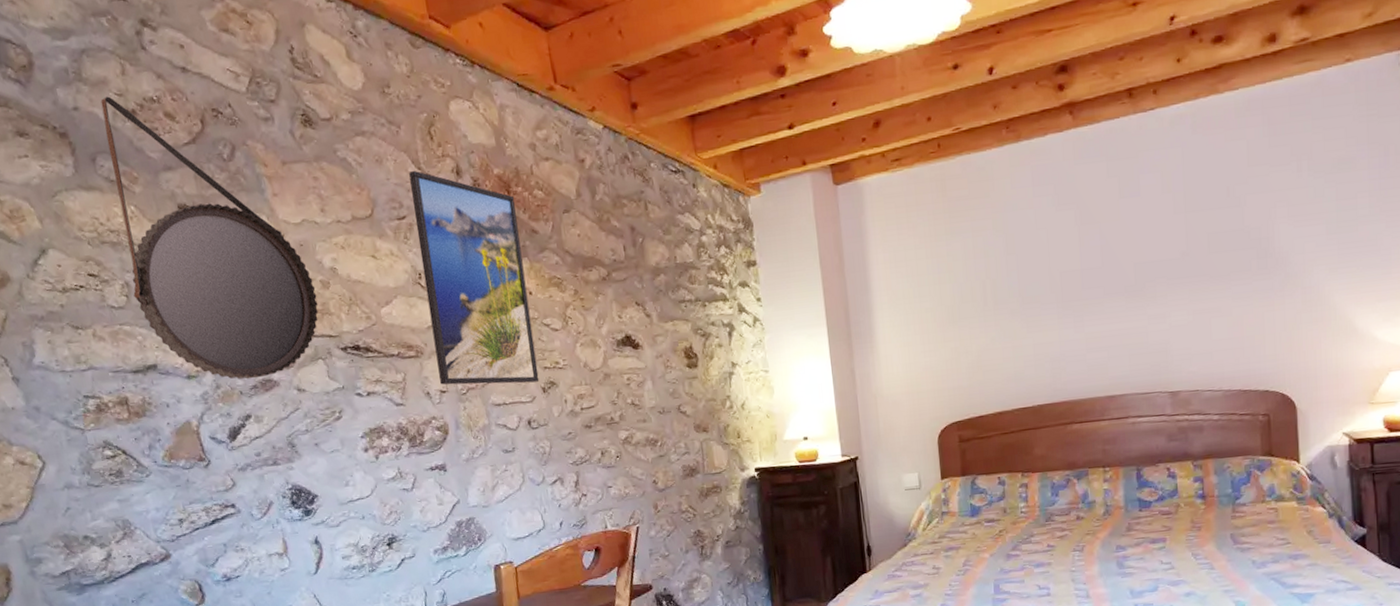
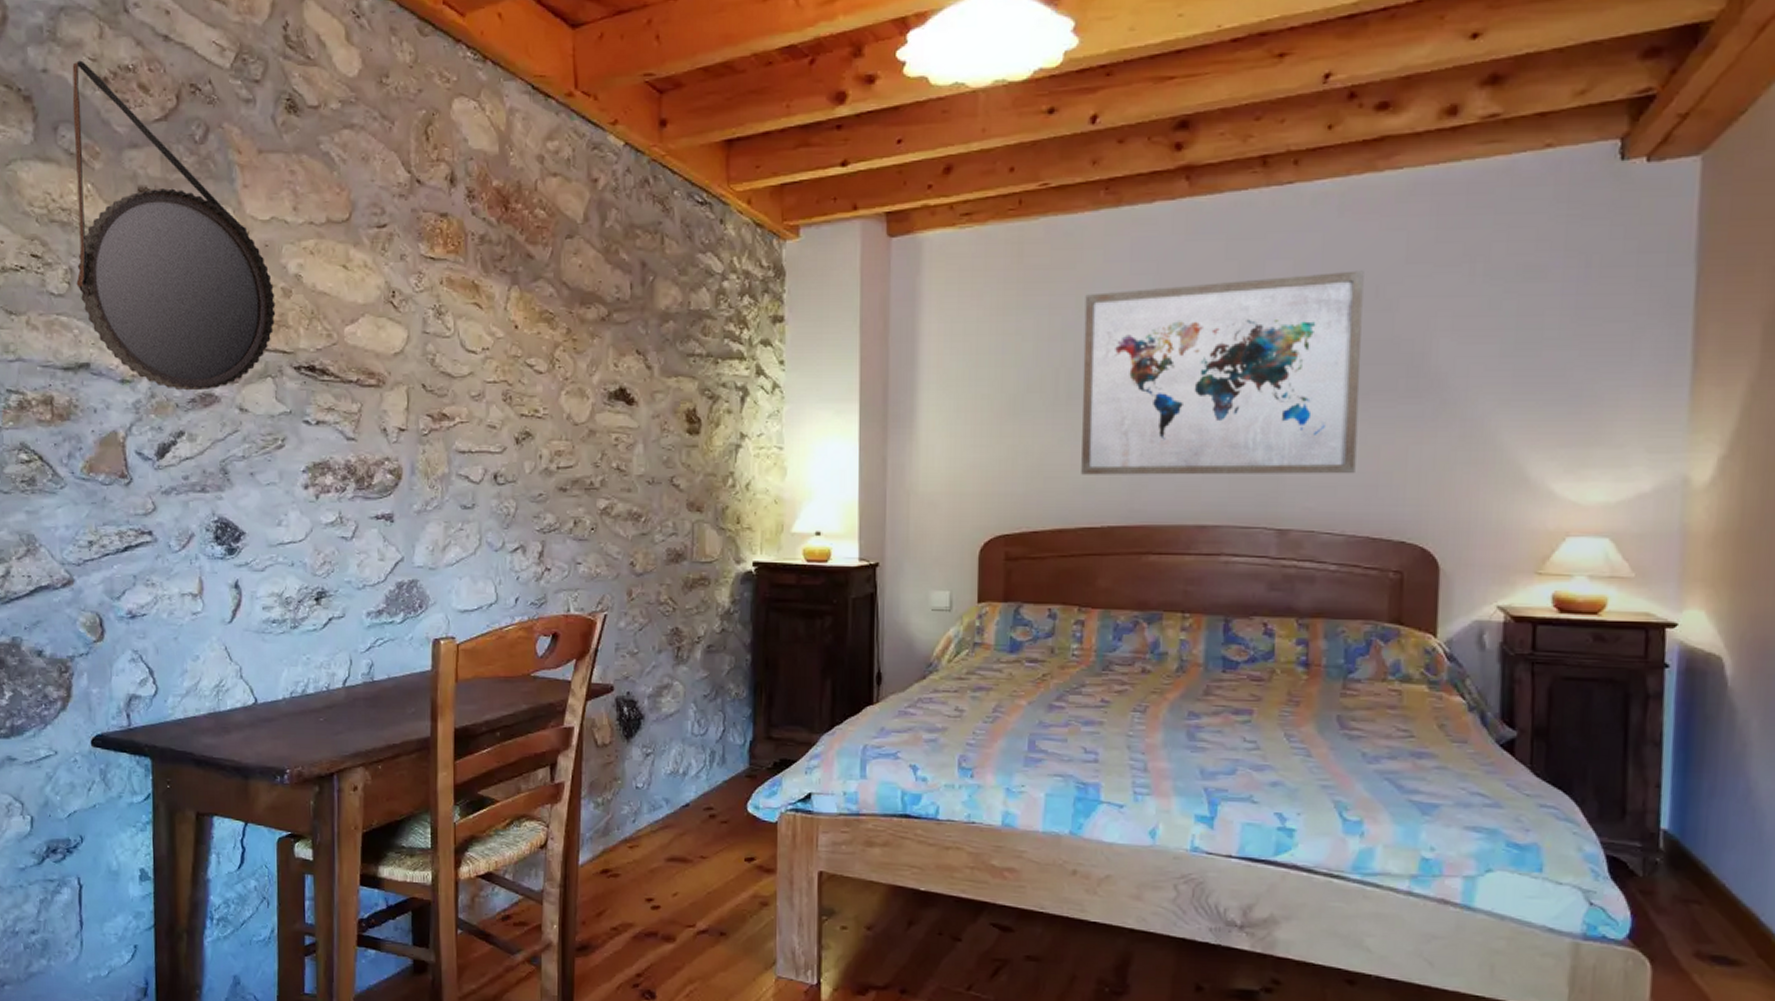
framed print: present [409,170,540,385] -> none [396,173,513,430]
wall art: none [1000,175,1225,366] -> present [1081,270,1364,475]

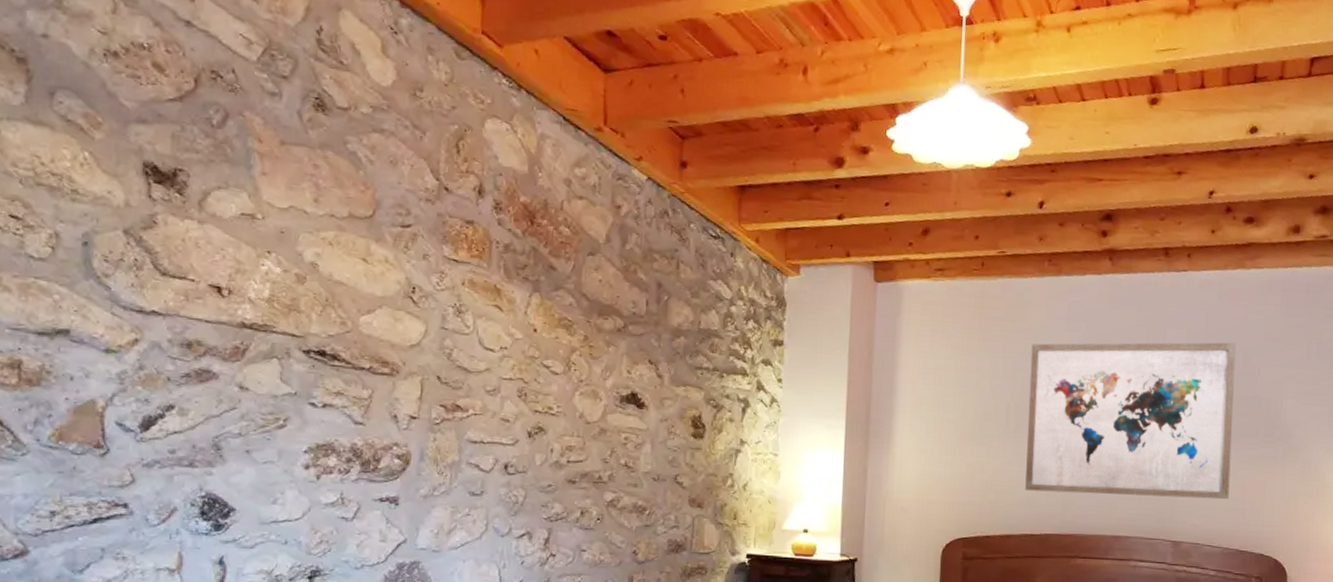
home mirror: present [72,60,276,391] -> none [61,31,288,366]

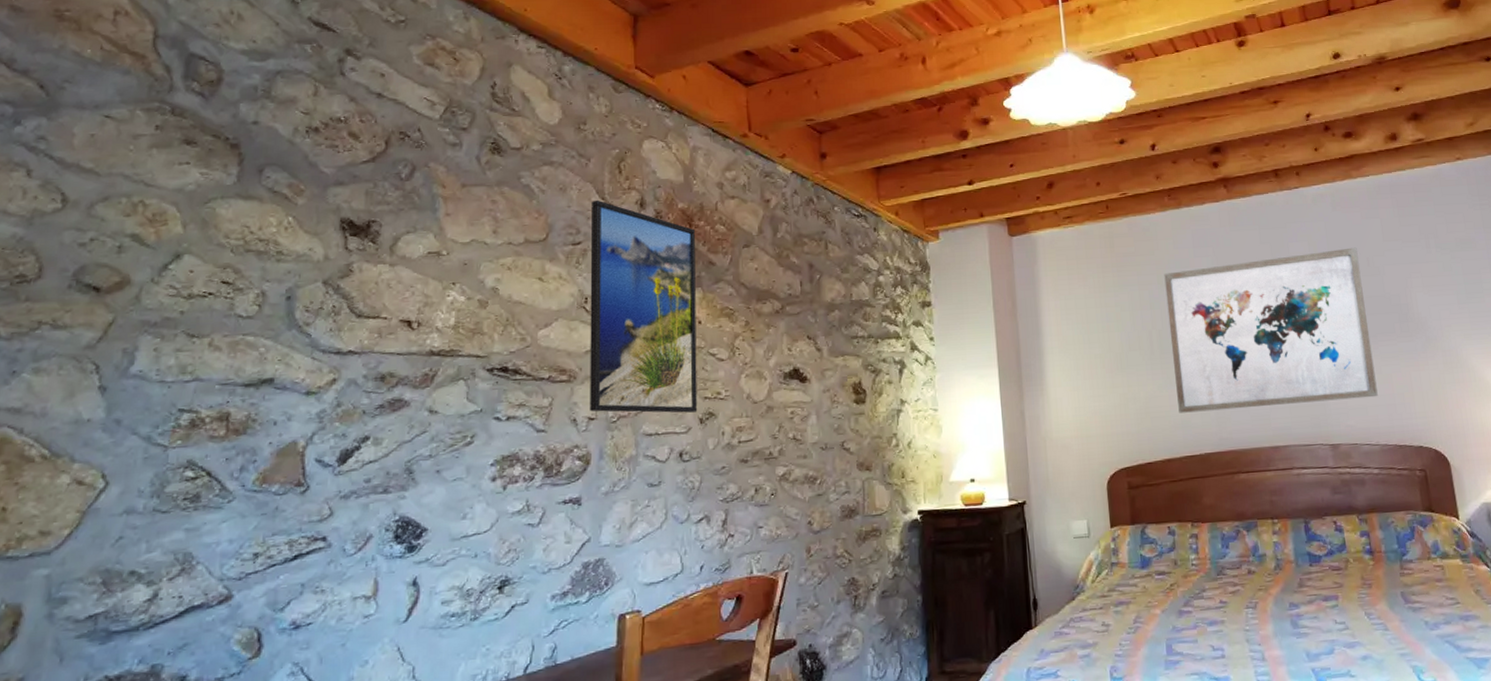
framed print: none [412,179,536,425] -> present [590,199,698,413]

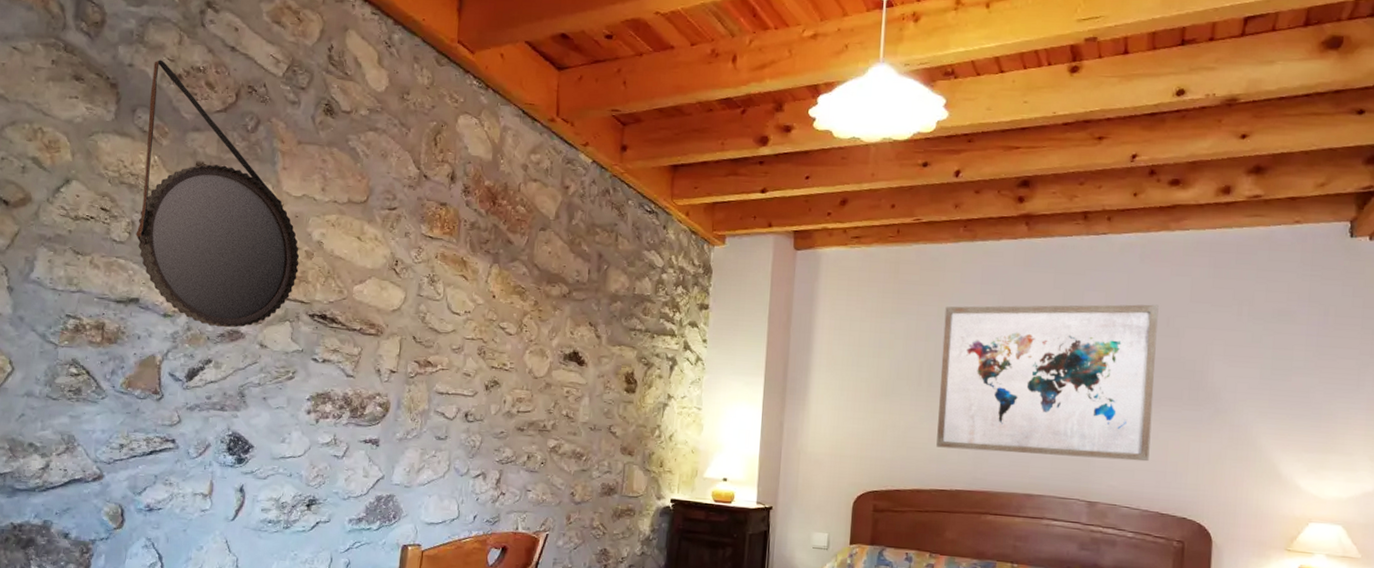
home mirror: none [267,114,472,398] -> present [136,60,300,328]
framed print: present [590,199,698,413] -> none [392,169,498,379]

